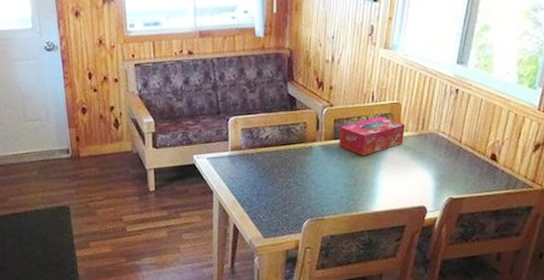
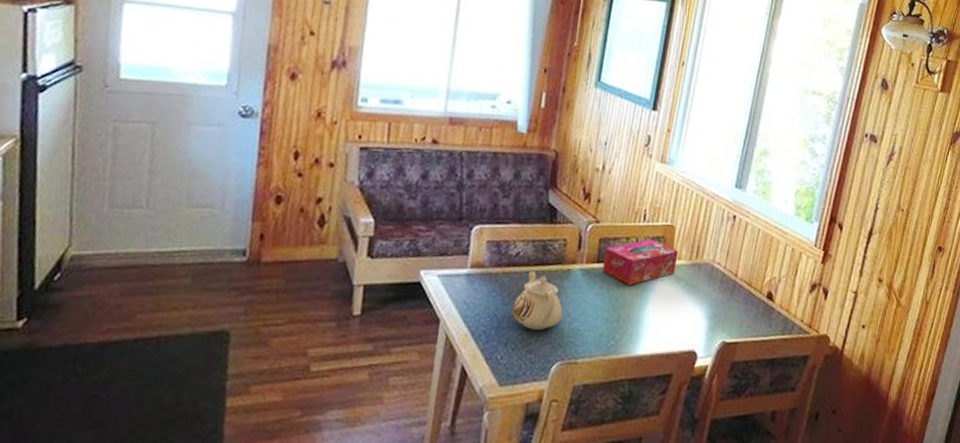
teapot: none [267,150,309,196] -> present [512,271,563,331]

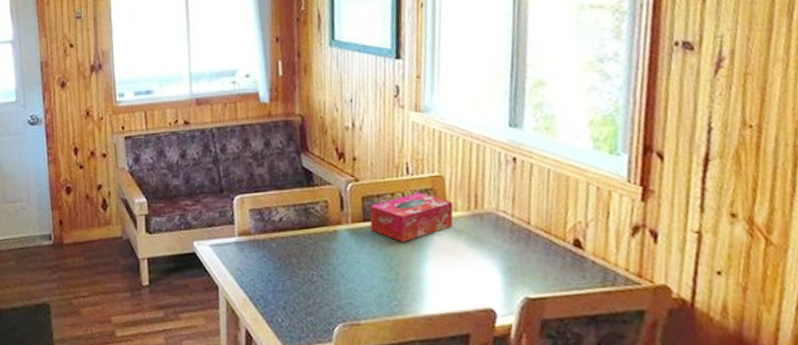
teapot: present [512,271,563,331] -> none [284,235,337,293]

